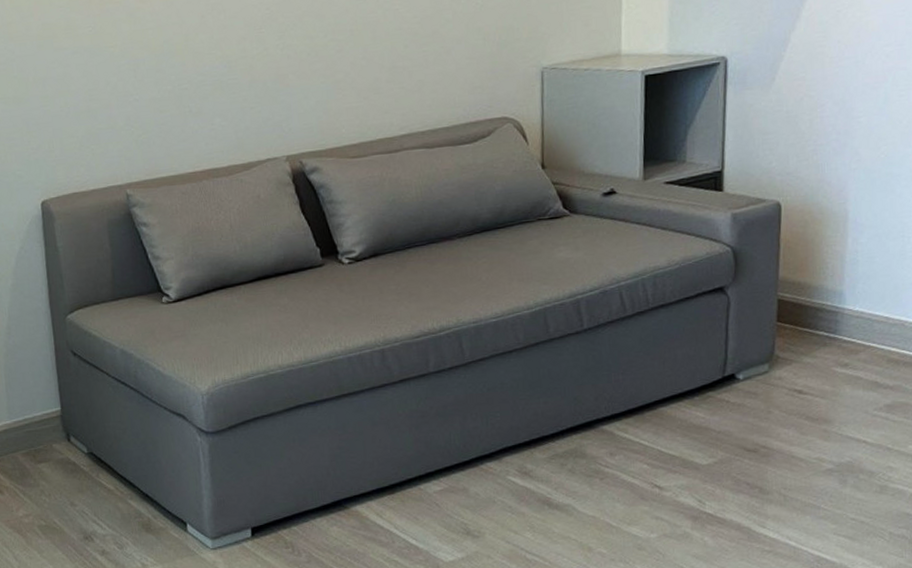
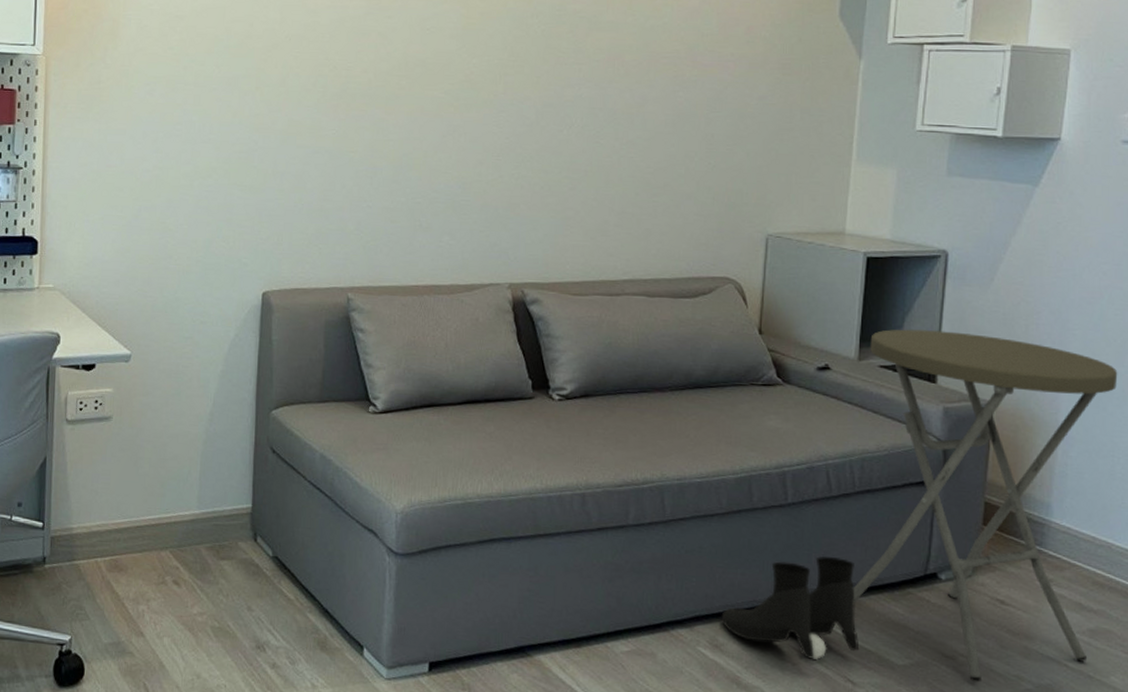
boots: none [527,373,664,472] -> present [721,556,860,661]
side table: none [653,136,905,471] -> present [853,329,1118,683]

